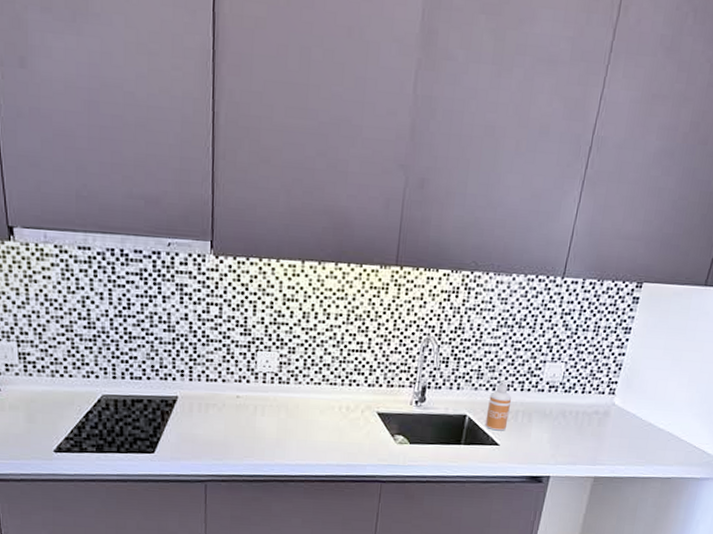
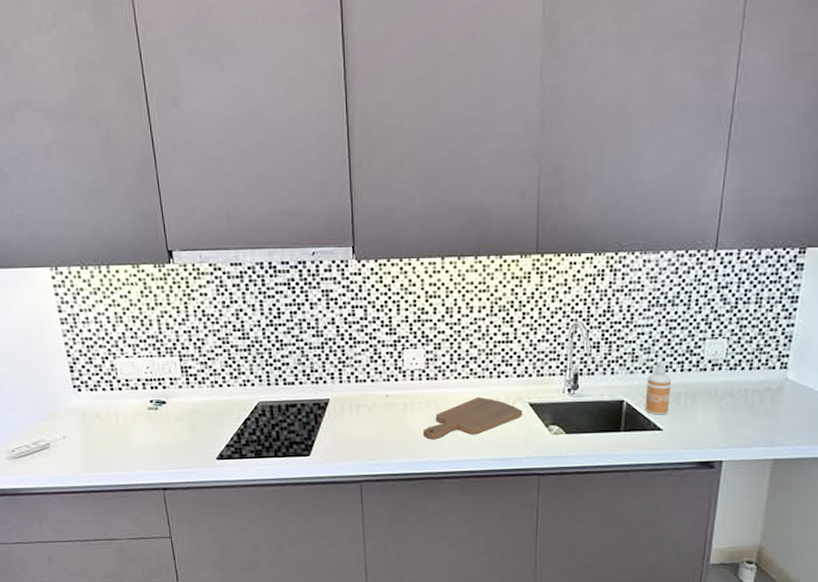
cutting board: none [272,403,371,443] -> present [424,396,523,440]

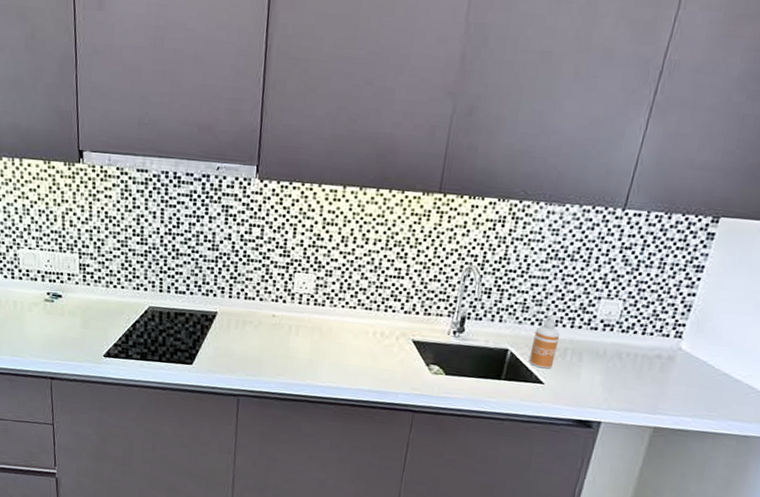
cutting board: present [424,396,523,440] -> none [305,327,405,365]

